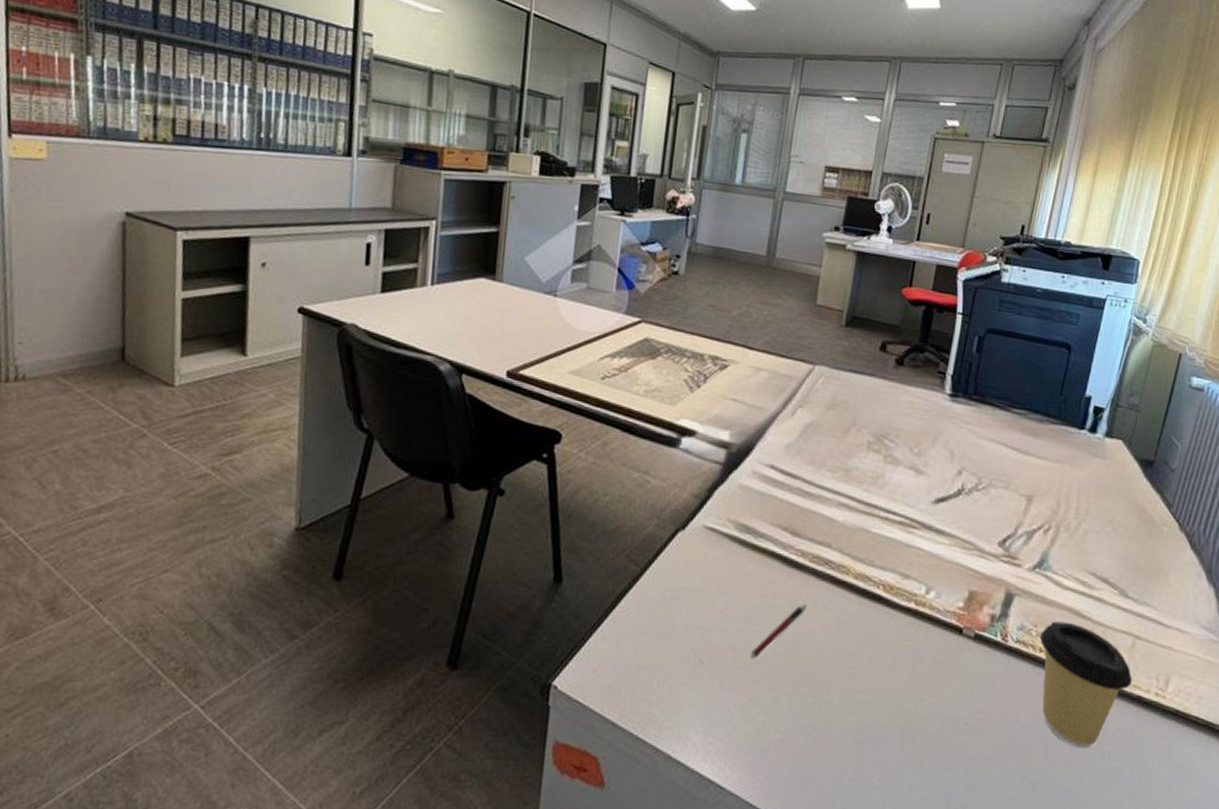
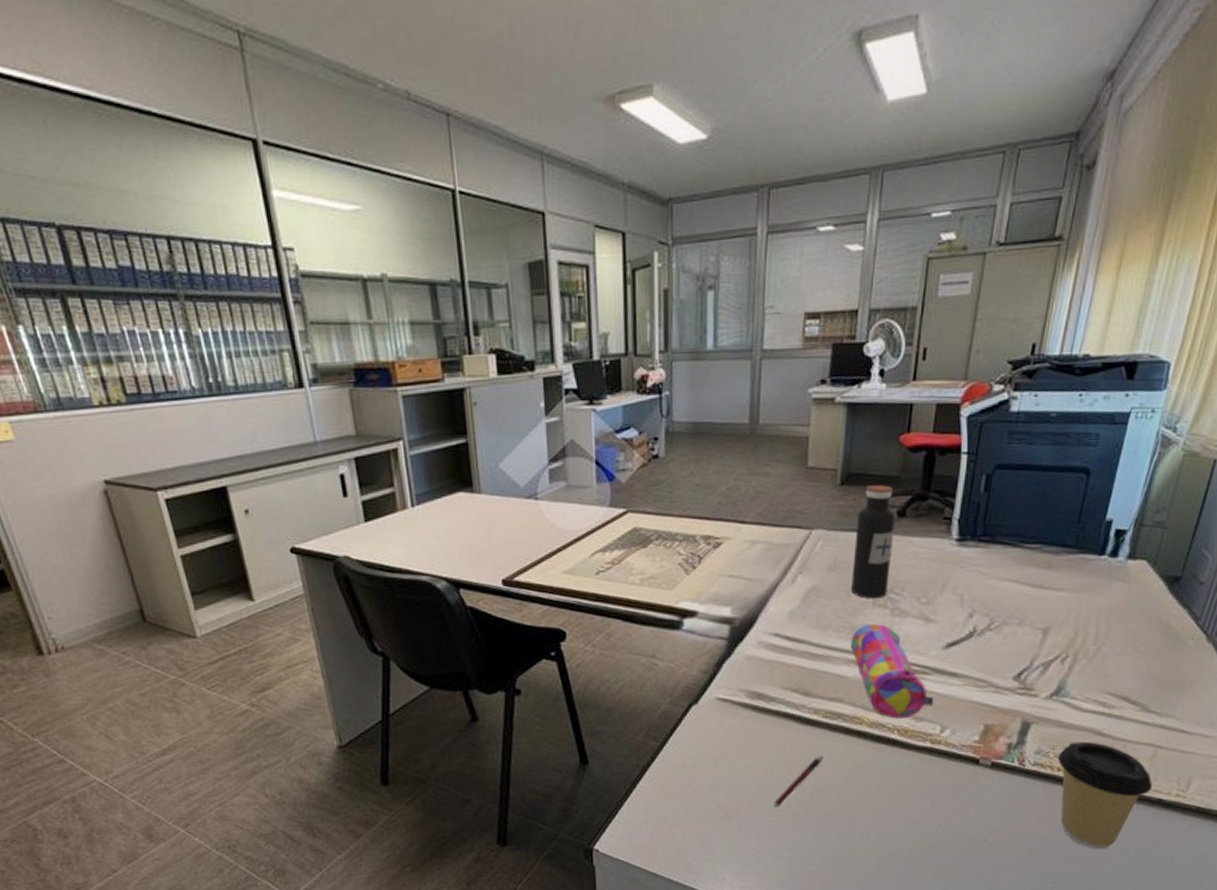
pencil case: none [843,467,921,573] -> present [851,623,934,719]
water bottle: none [848,331,895,443] -> present [851,485,896,599]

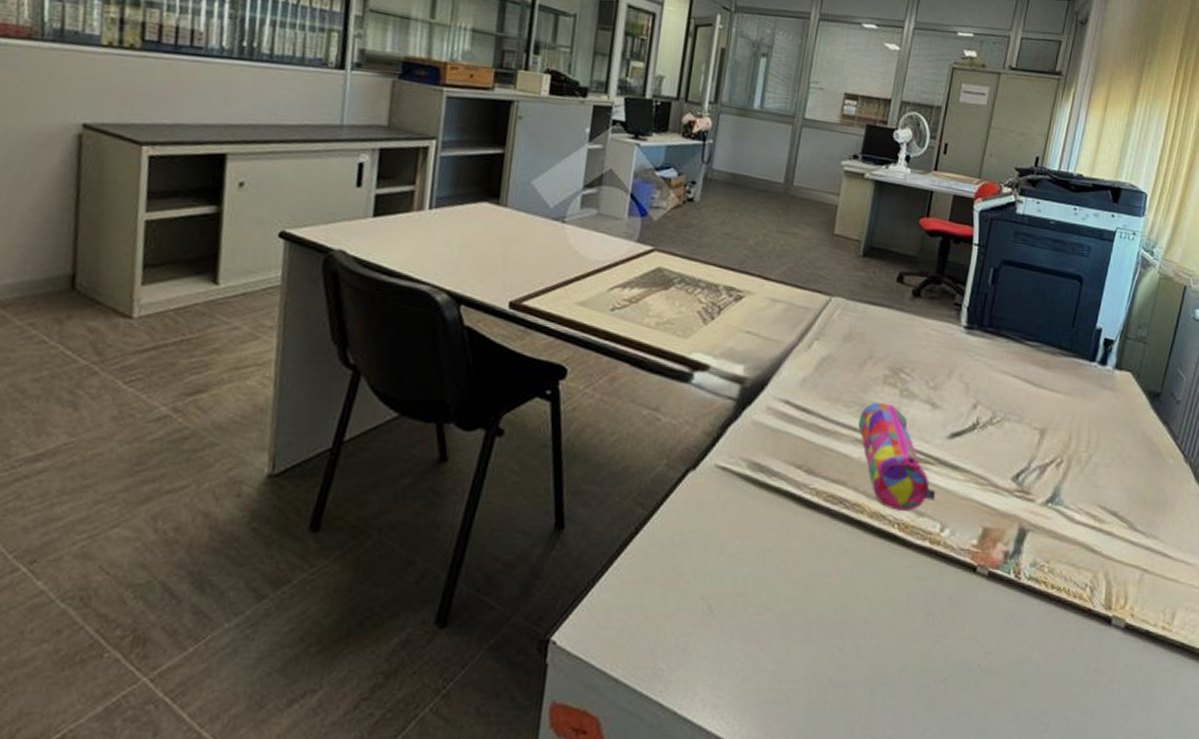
pen: present [774,755,823,808] -> none [762,545,820,605]
water bottle: present [851,485,896,599] -> none [864,261,911,377]
coffee cup: present [1058,741,1152,850] -> none [1052,556,1140,686]

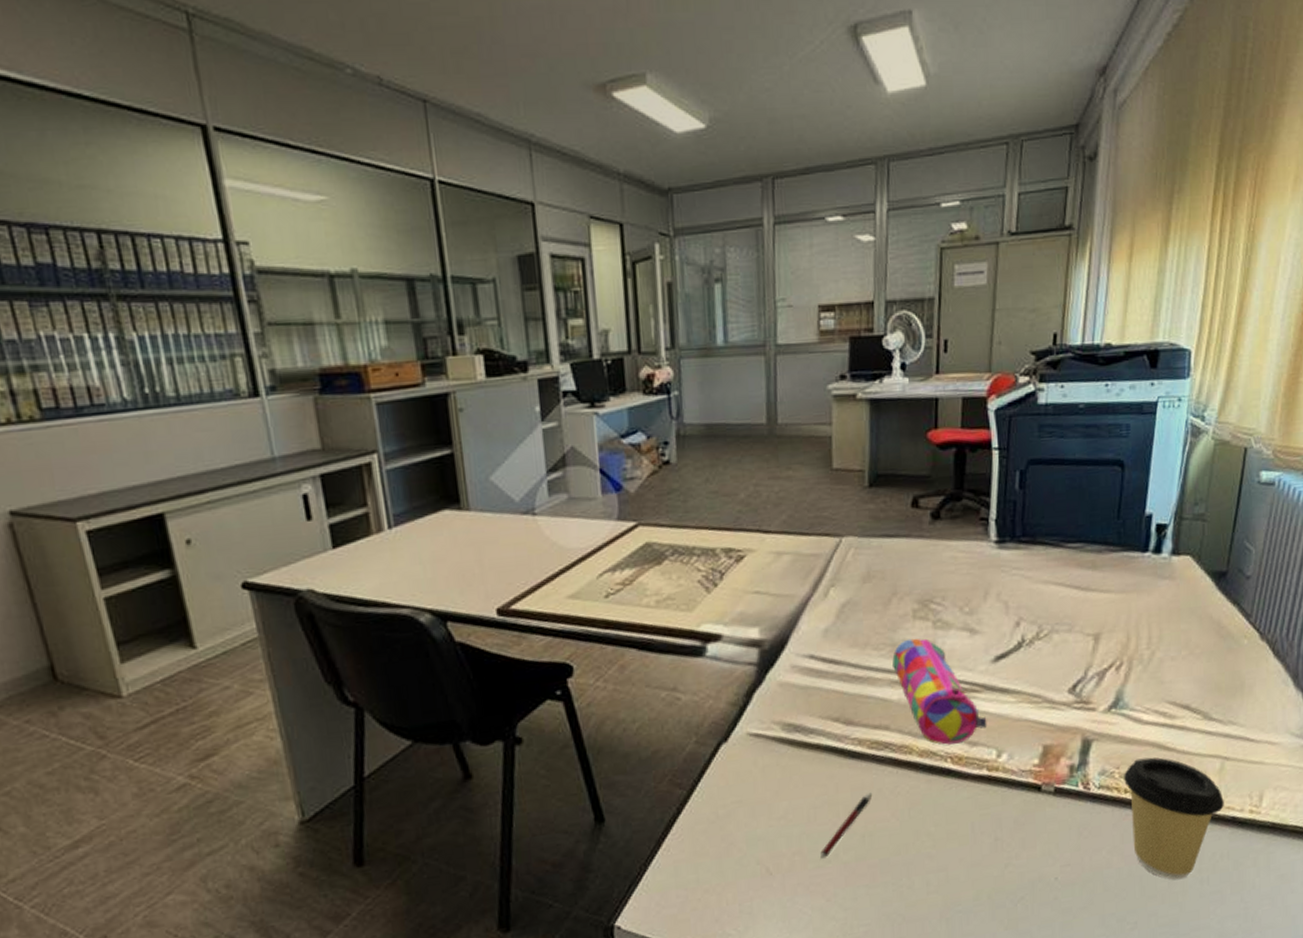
pen: none [762,545,820,605] -> present [820,792,871,859]
coffee cup: none [1052,556,1140,686] -> present [1124,757,1224,880]

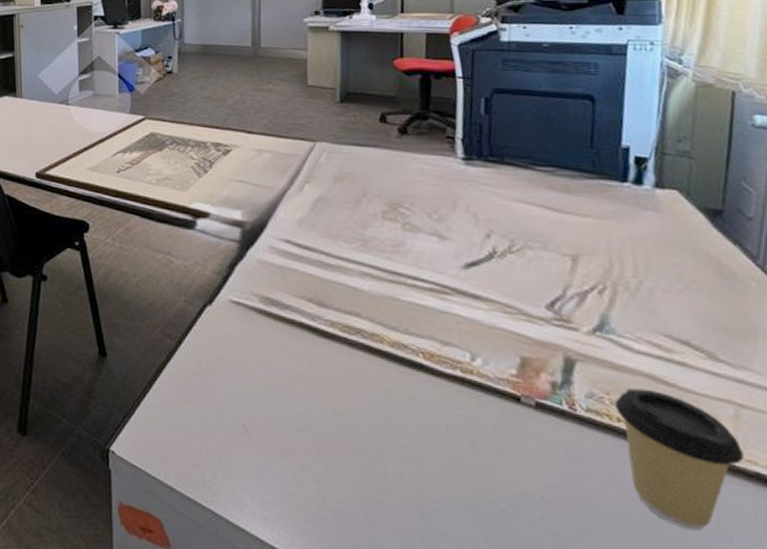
pen: present [820,792,871,859] -> none [294,372,343,427]
pencil case: present [892,638,987,745] -> none [363,236,460,341]

